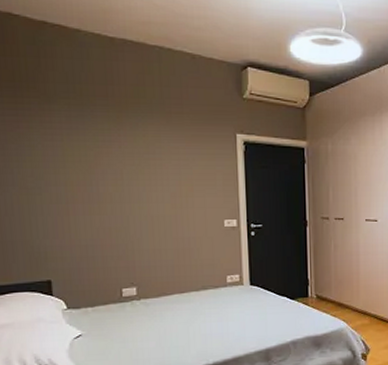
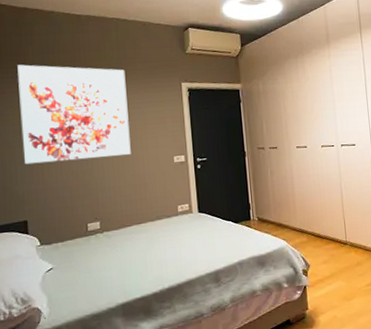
wall art: none [35,94,174,216] -> present [17,64,131,165]

